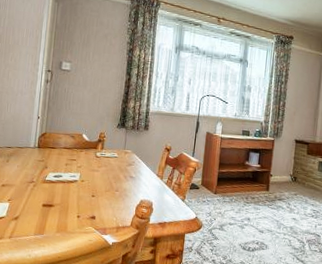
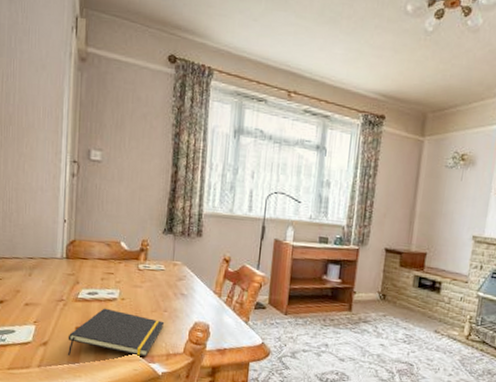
notepad: none [34,188,116,229] -> present [67,308,165,357]

